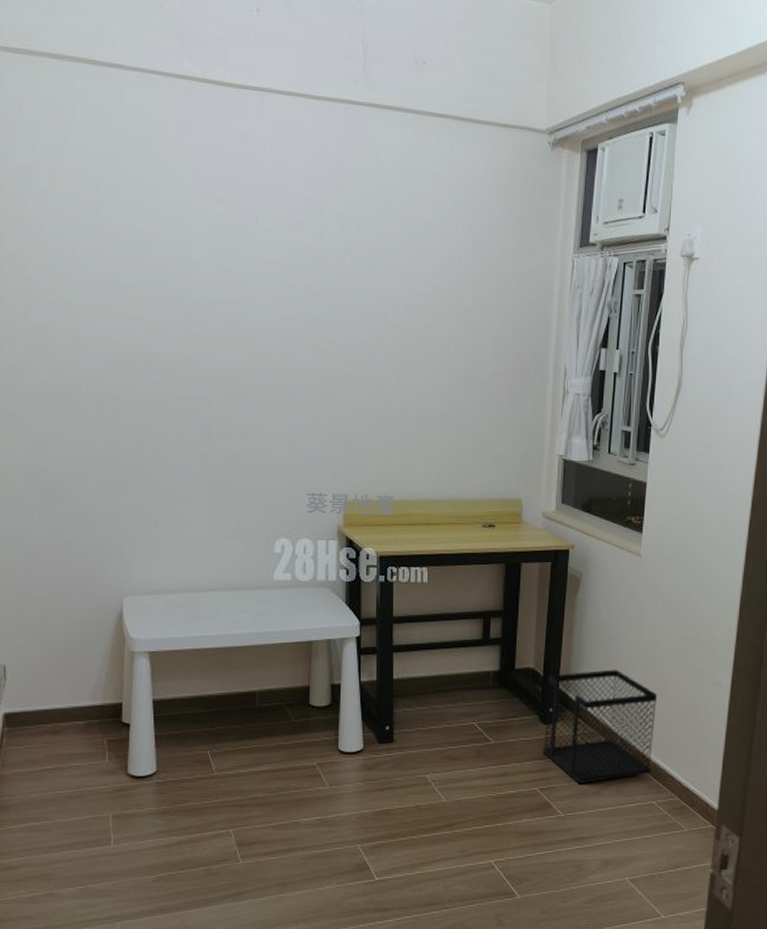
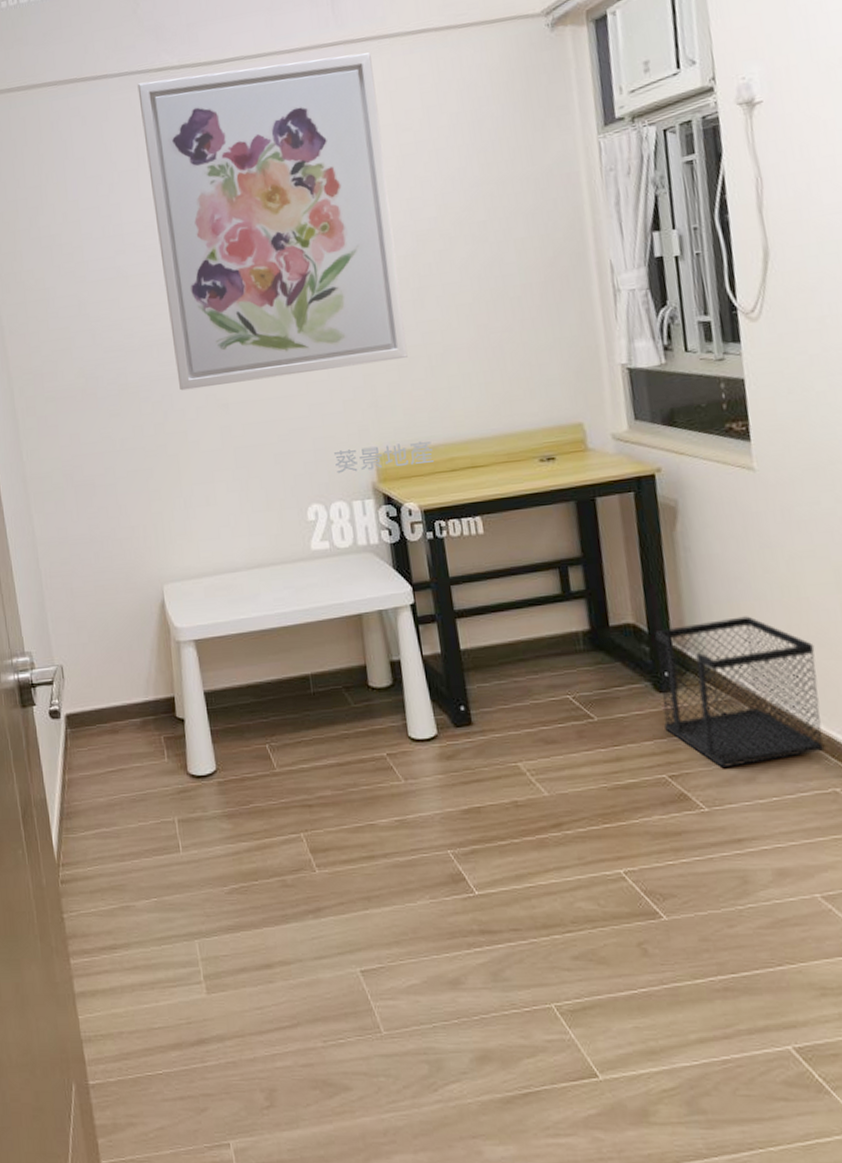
wall art: none [154,85,393,418] -> present [137,52,408,391]

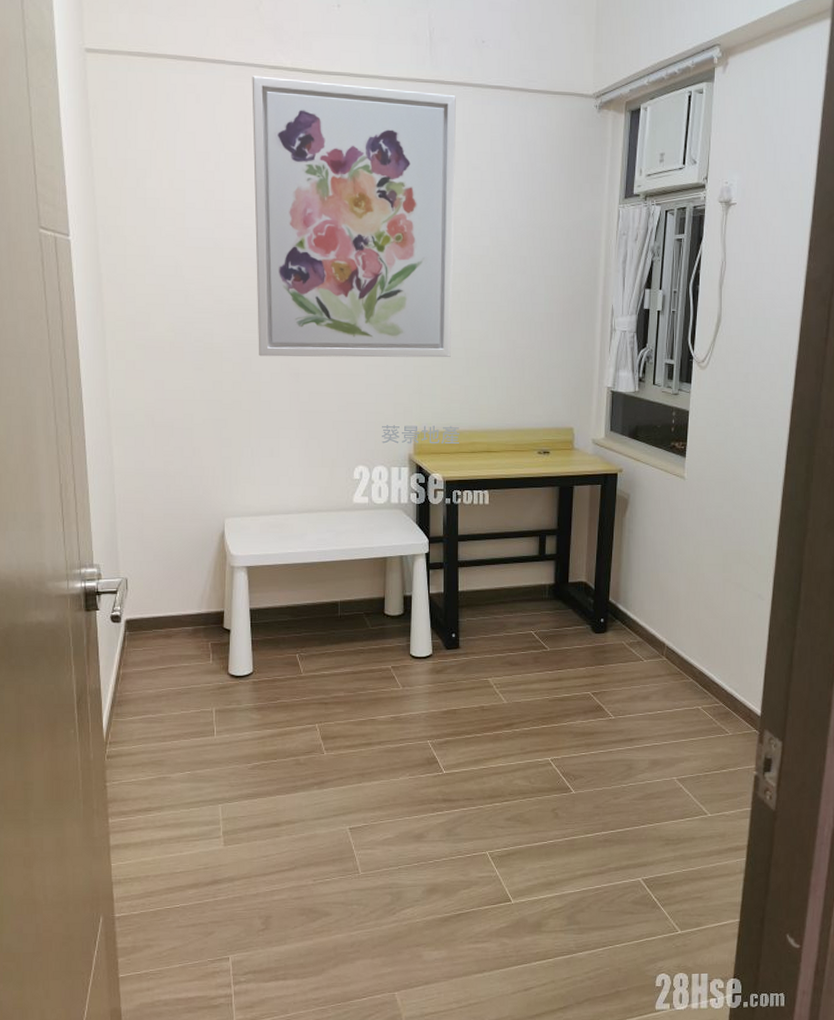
wastebasket: present [655,616,825,767] -> none [595,583,702,689]

